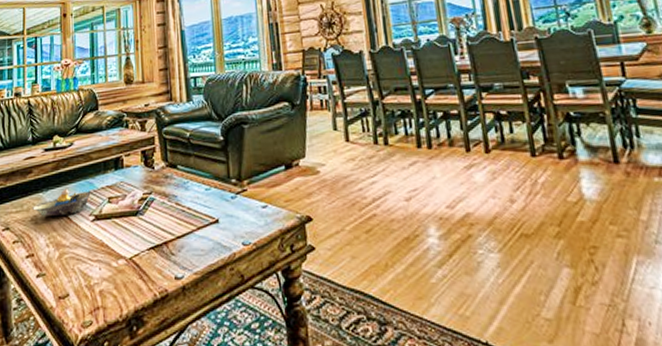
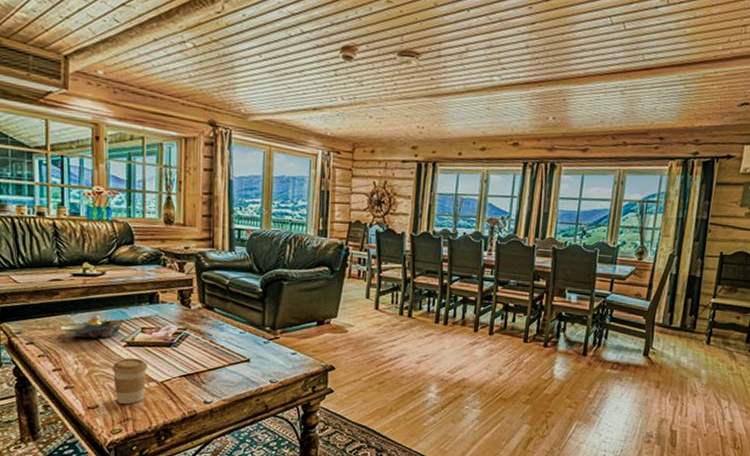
coffee cup: none [81,233,117,289] -> present [112,358,148,404]

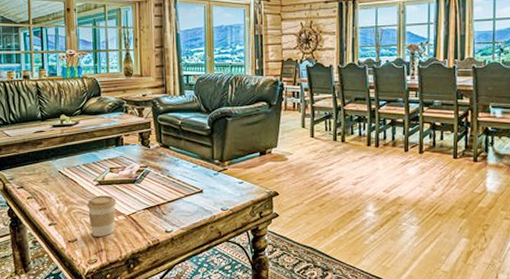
decorative bowl: present [58,314,123,339] -> none [43,159,95,180]

